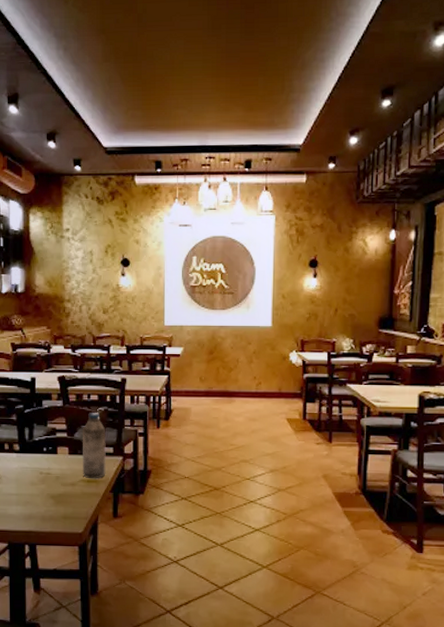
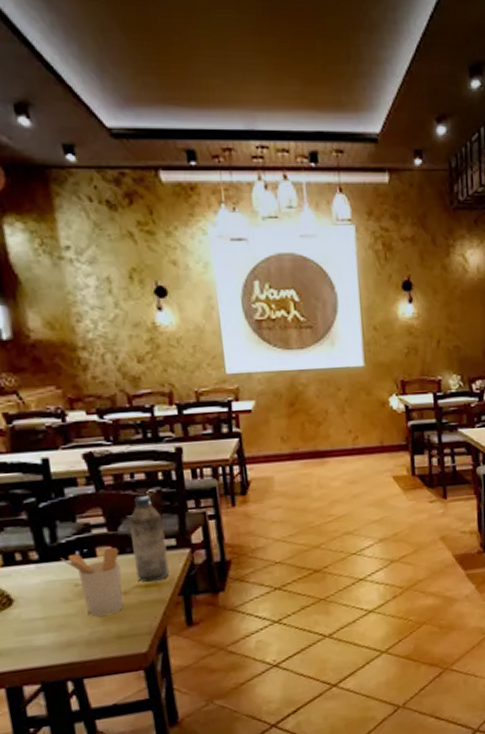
utensil holder: none [34,449,73,499] -> present [61,547,124,617]

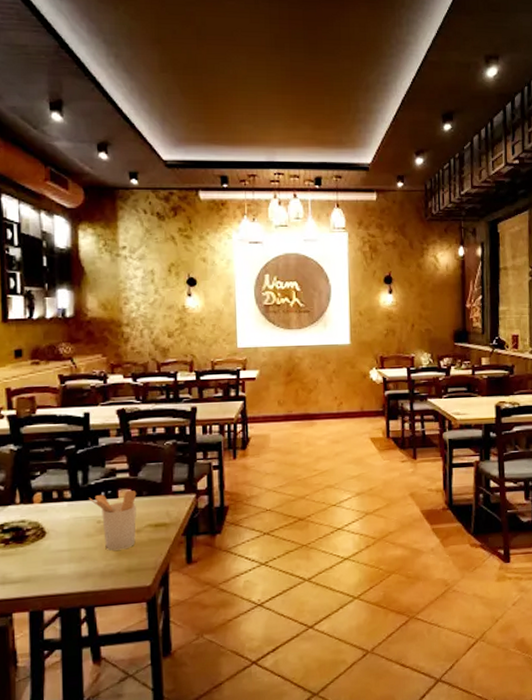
water bottle: present [128,496,170,583] -> none [147,447,177,523]

